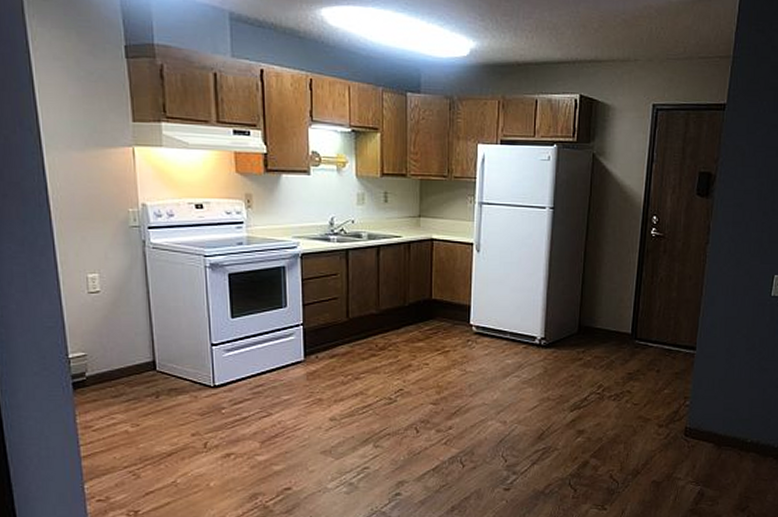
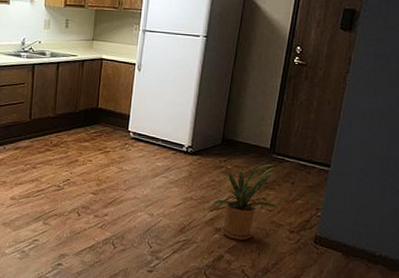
house plant: none [563,350,645,442] -> present [206,163,279,241]

